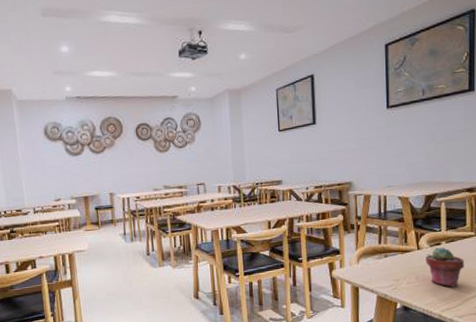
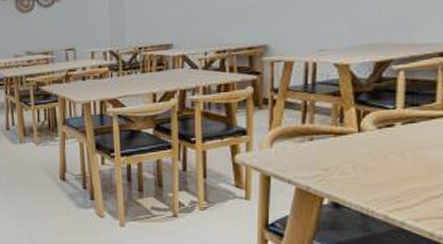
potted succulent: present [426,247,465,287] -> none [369,130,429,182]

